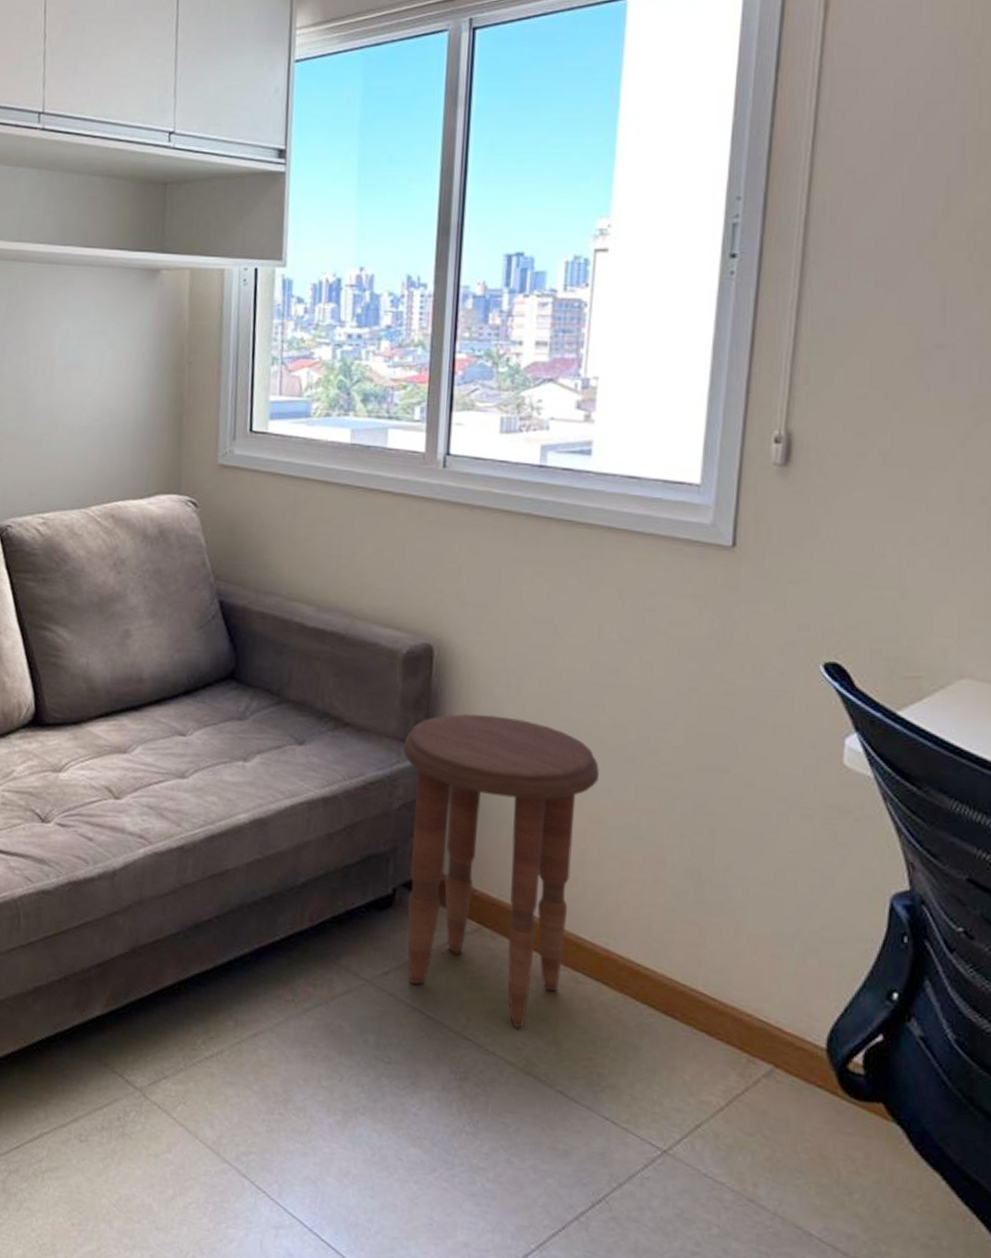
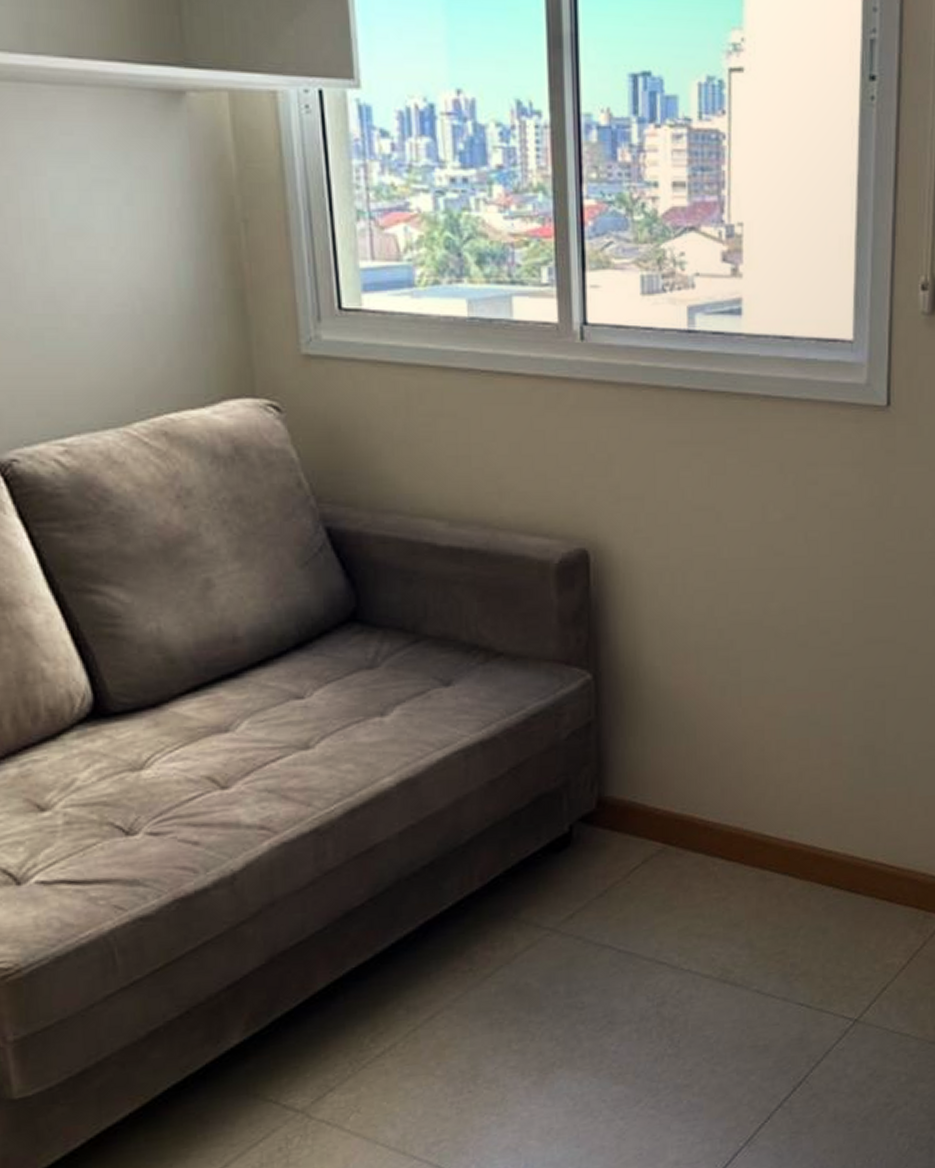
side table: present [402,713,599,1029] -> none [565,618,772,940]

